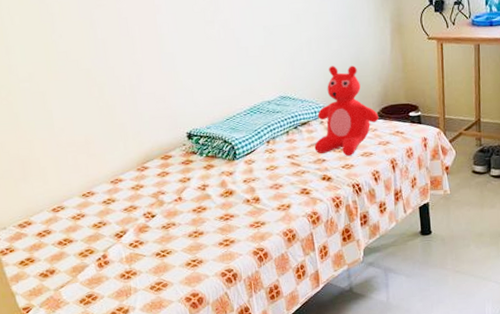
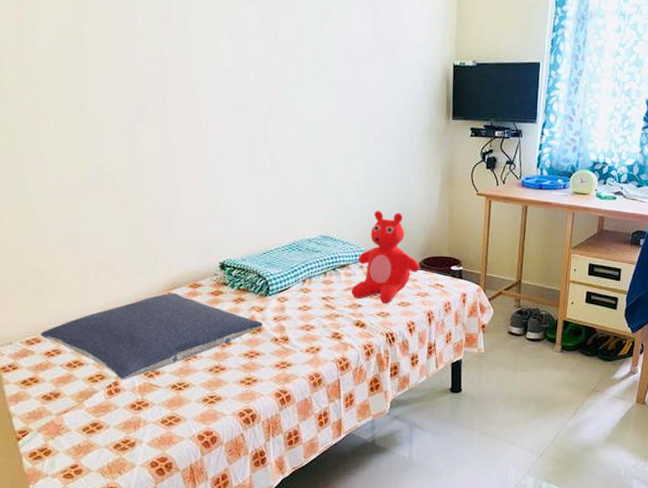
pillow: none [30,166,235,253] -> present [41,293,264,381]

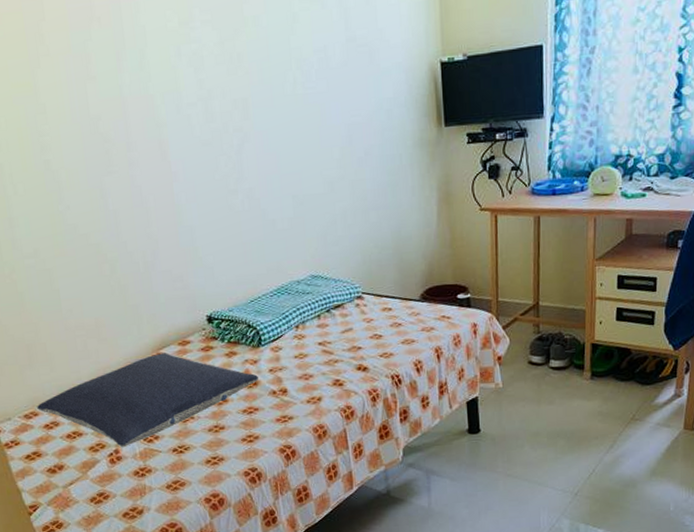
teddy bear: present [351,211,420,304] -> none [349,240,423,343]

